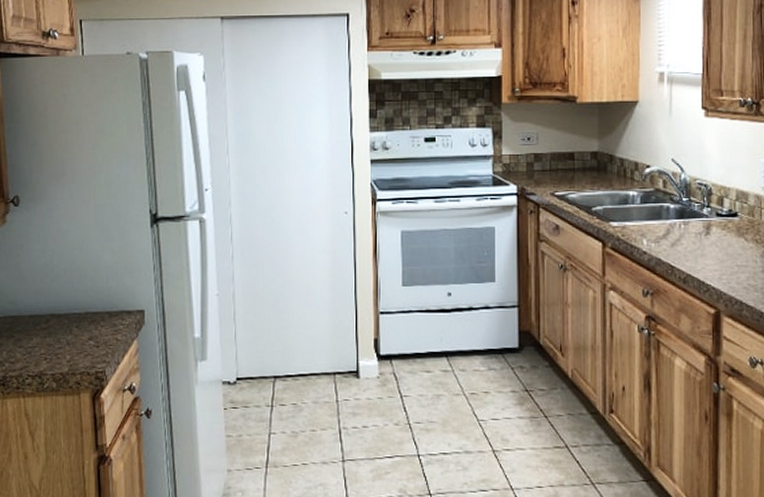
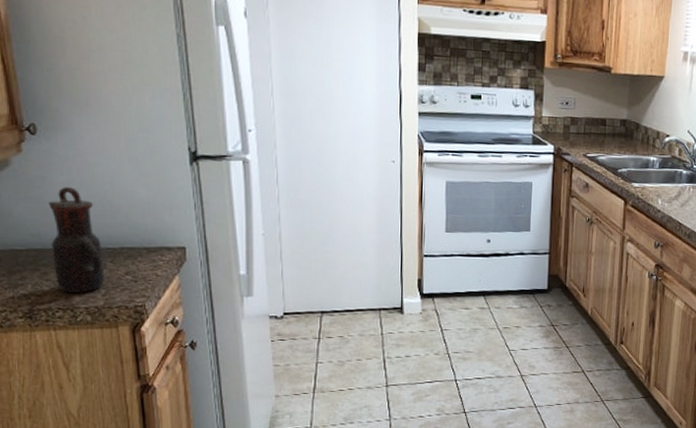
teapot: none [25,254,70,359] -> present [48,187,105,293]

